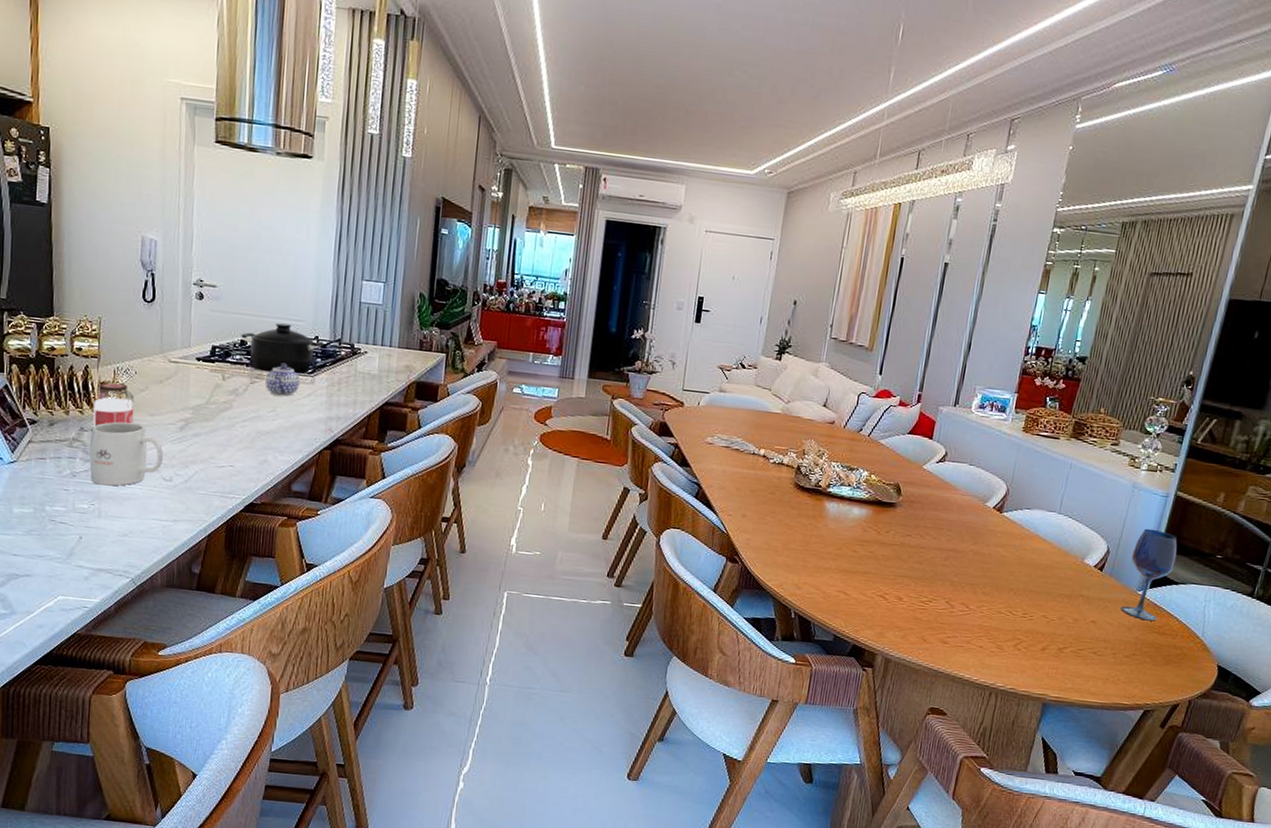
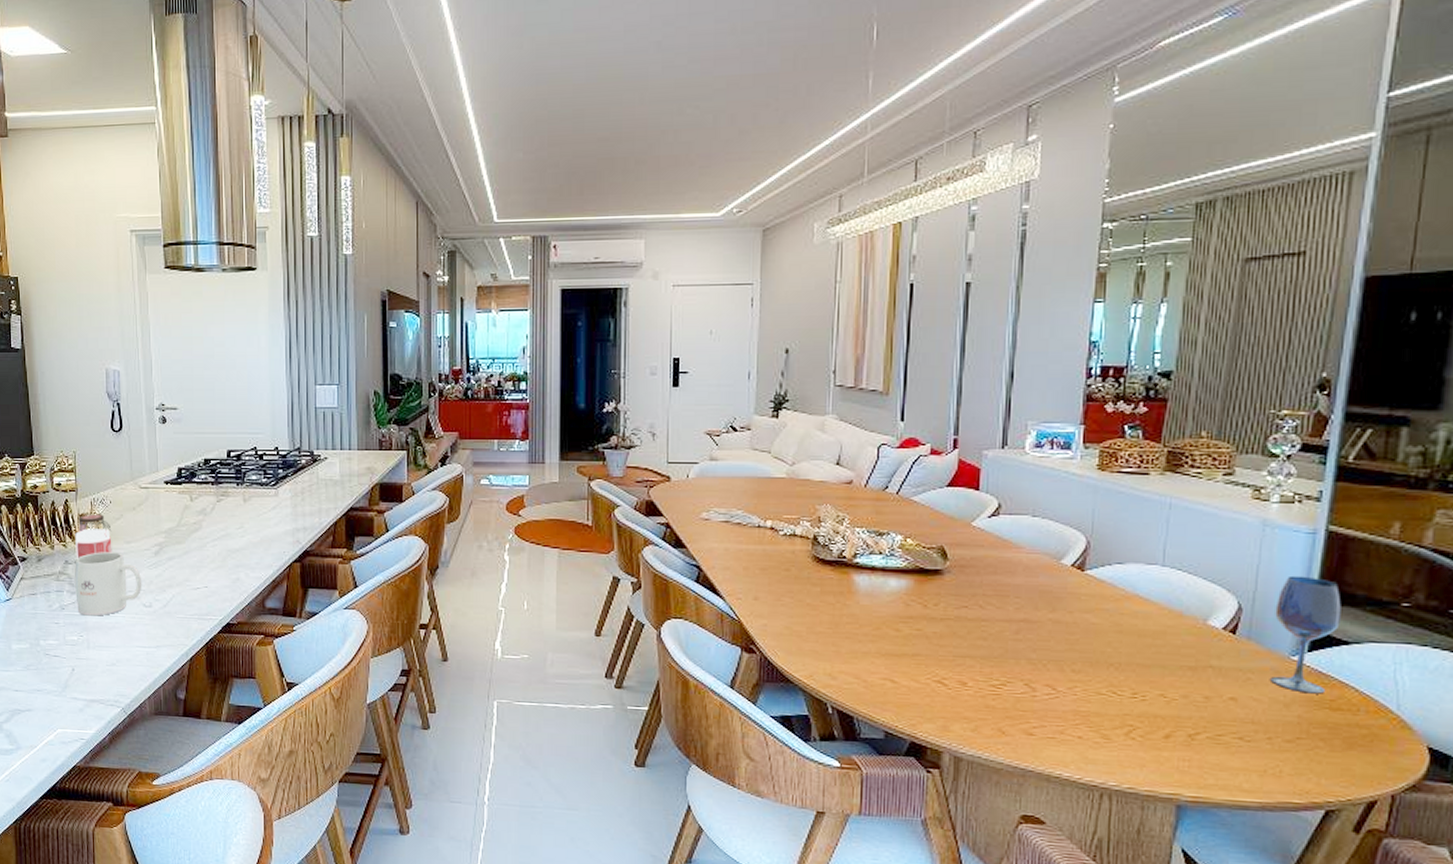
saucepan: present [241,323,324,373] -> none [204,438,284,489]
teapot: present [264,363,301,397] -> none [230,478,265,511]

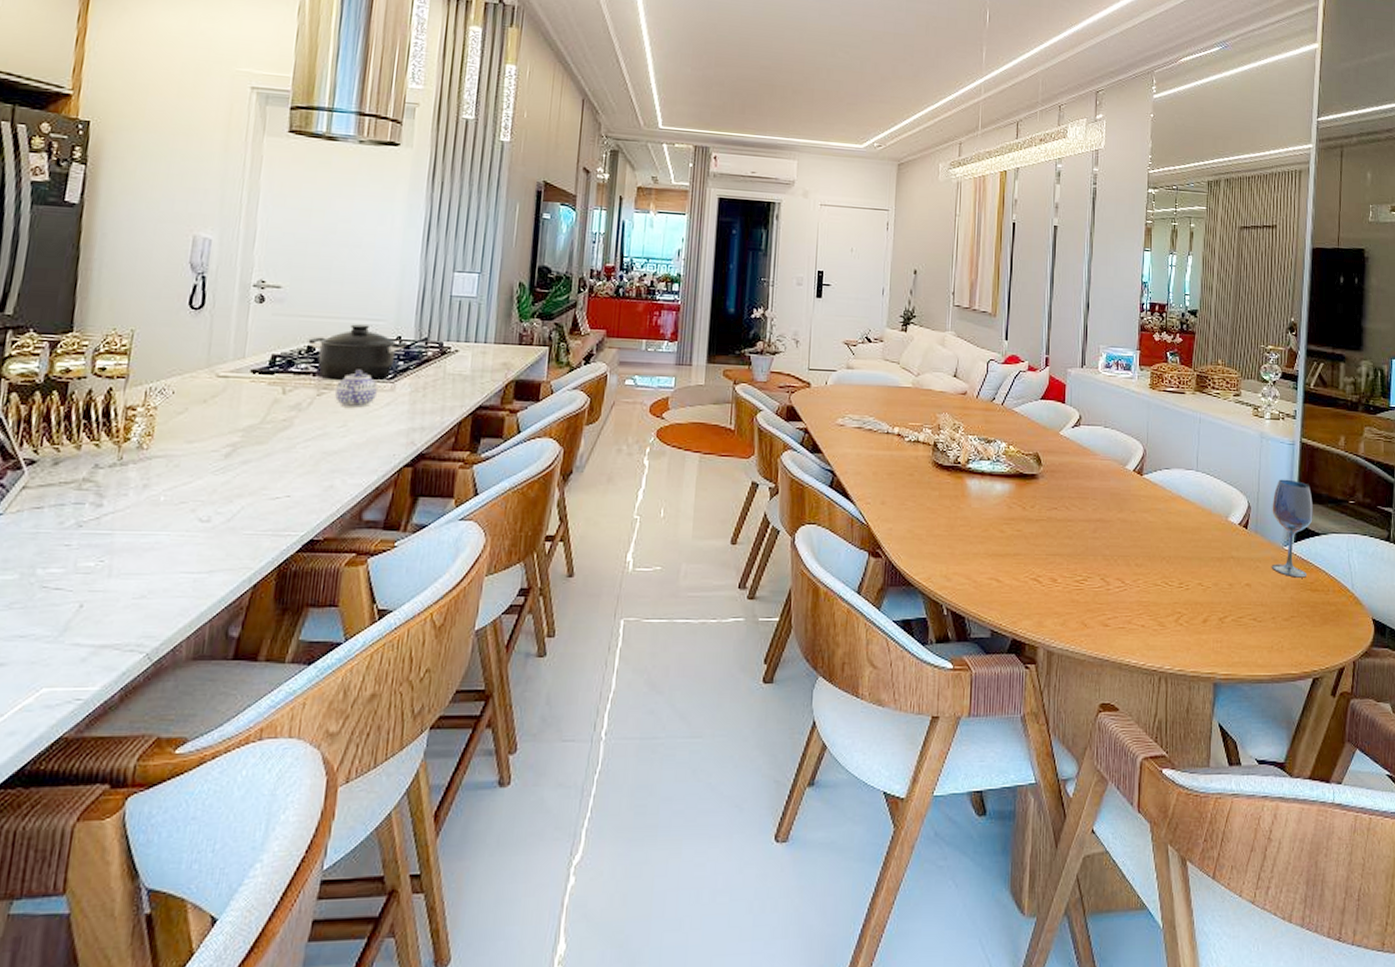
mug: present [74,552,142,616] -> none [101,453,203,535]
jar: present [75,514,112,559] -> none [111,406,169,463]
saucepan: none [204,438,284,489] -> present [308,324,407,381]
teapot: none [230,478,265,511] -> present [334,369,379,408]

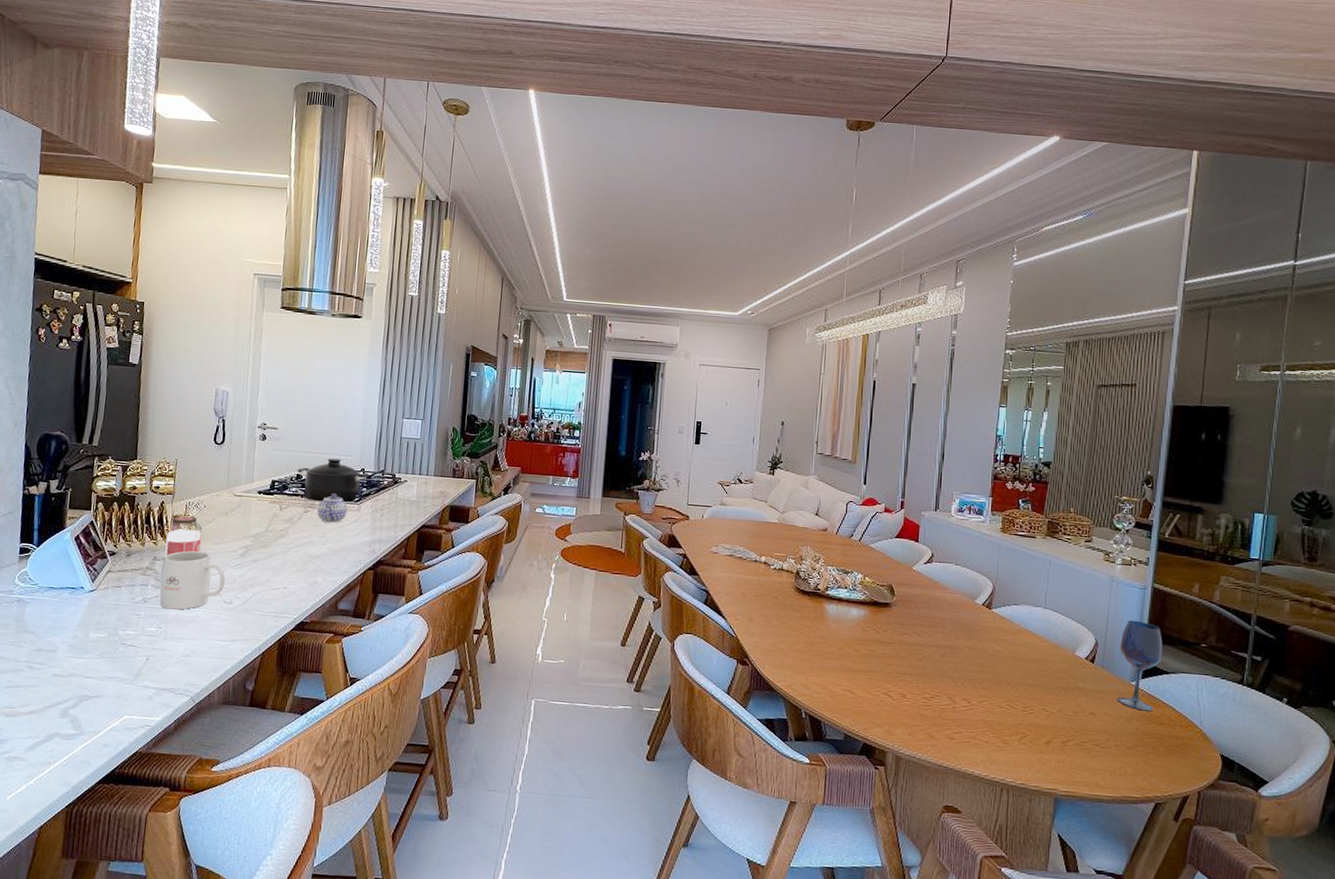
mug: none [101,453,203,535] -> present [159,551,226,610]
jar: none [111,406,169,463] -> present [165,516,203,556]

